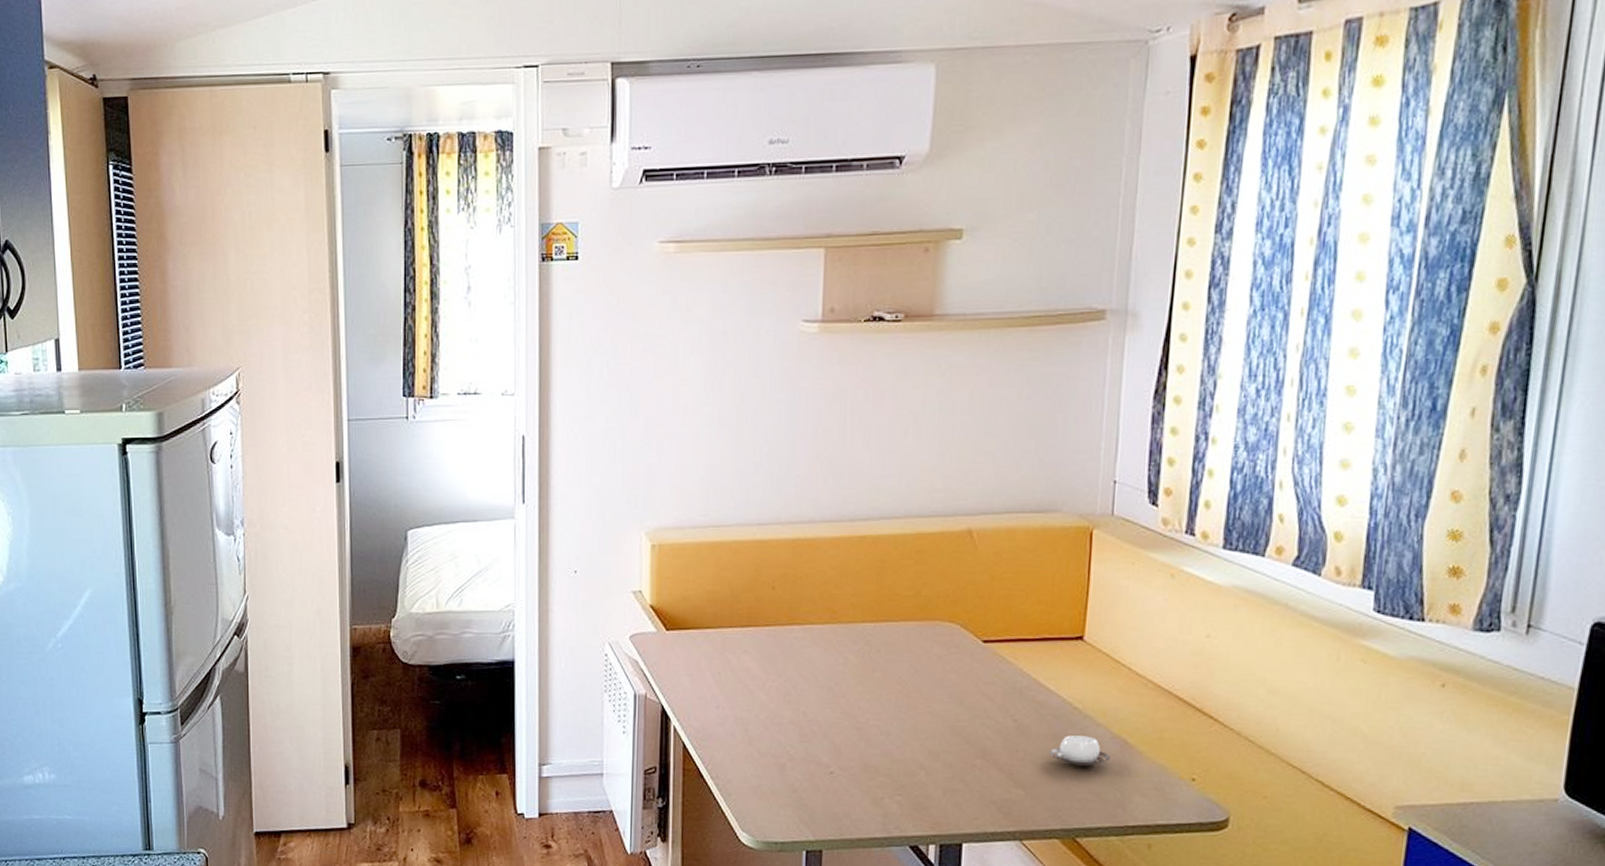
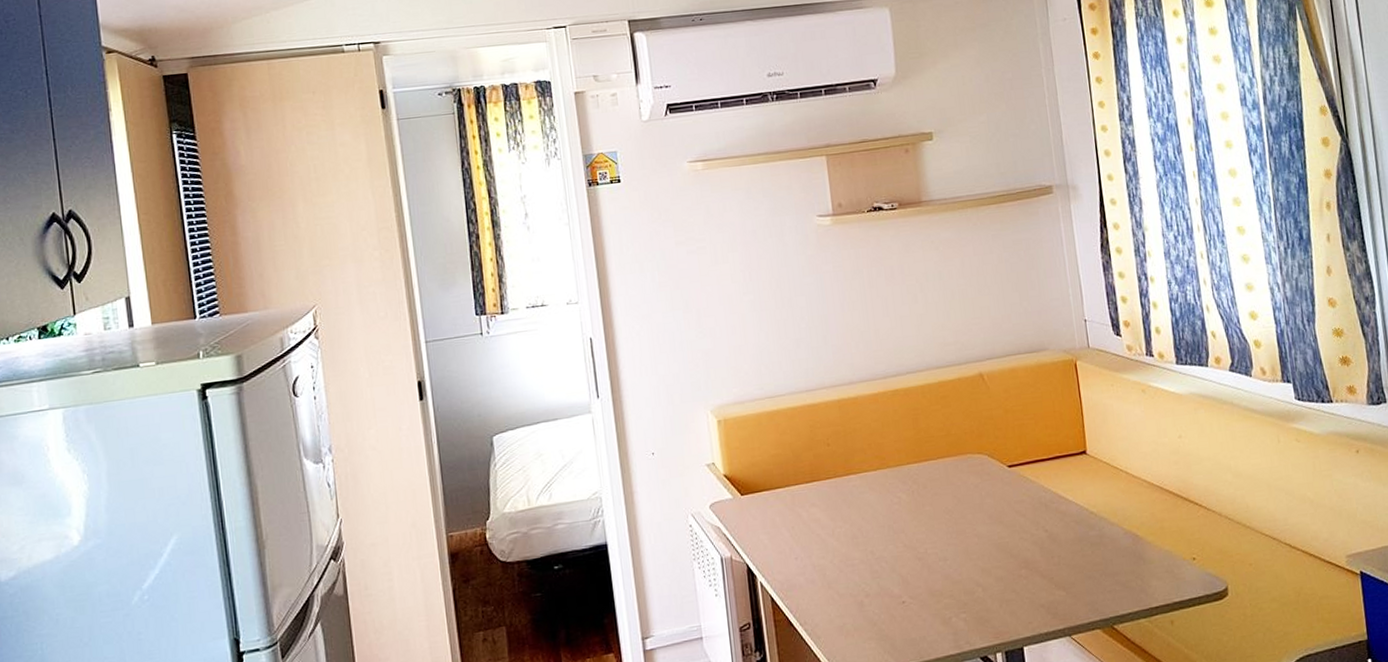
cup: present [1048,735,1110,767] -> none [1077,535,1127,563]

